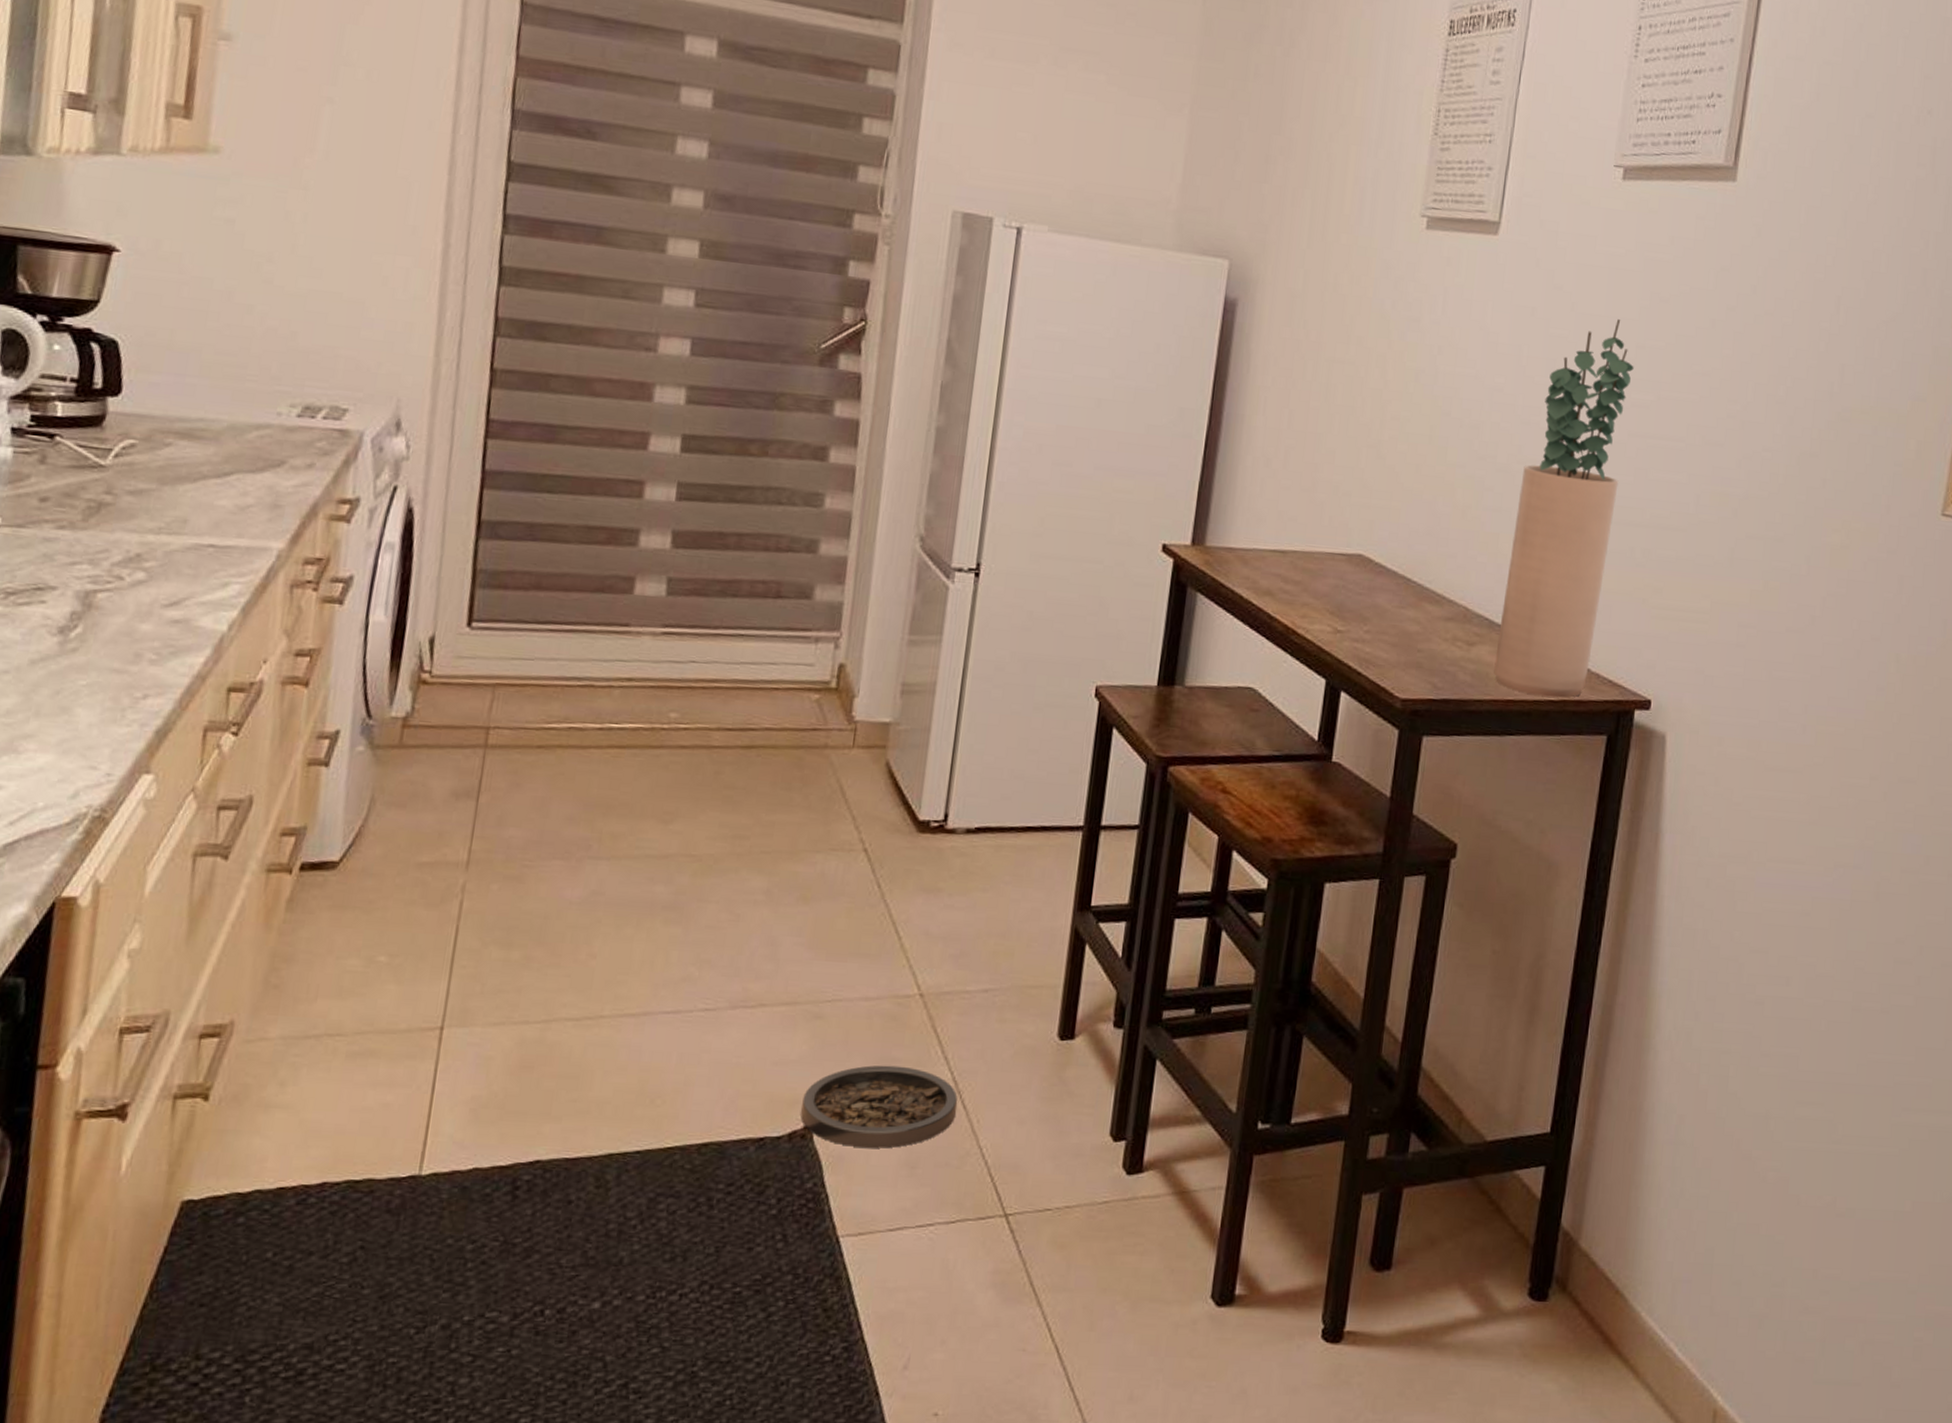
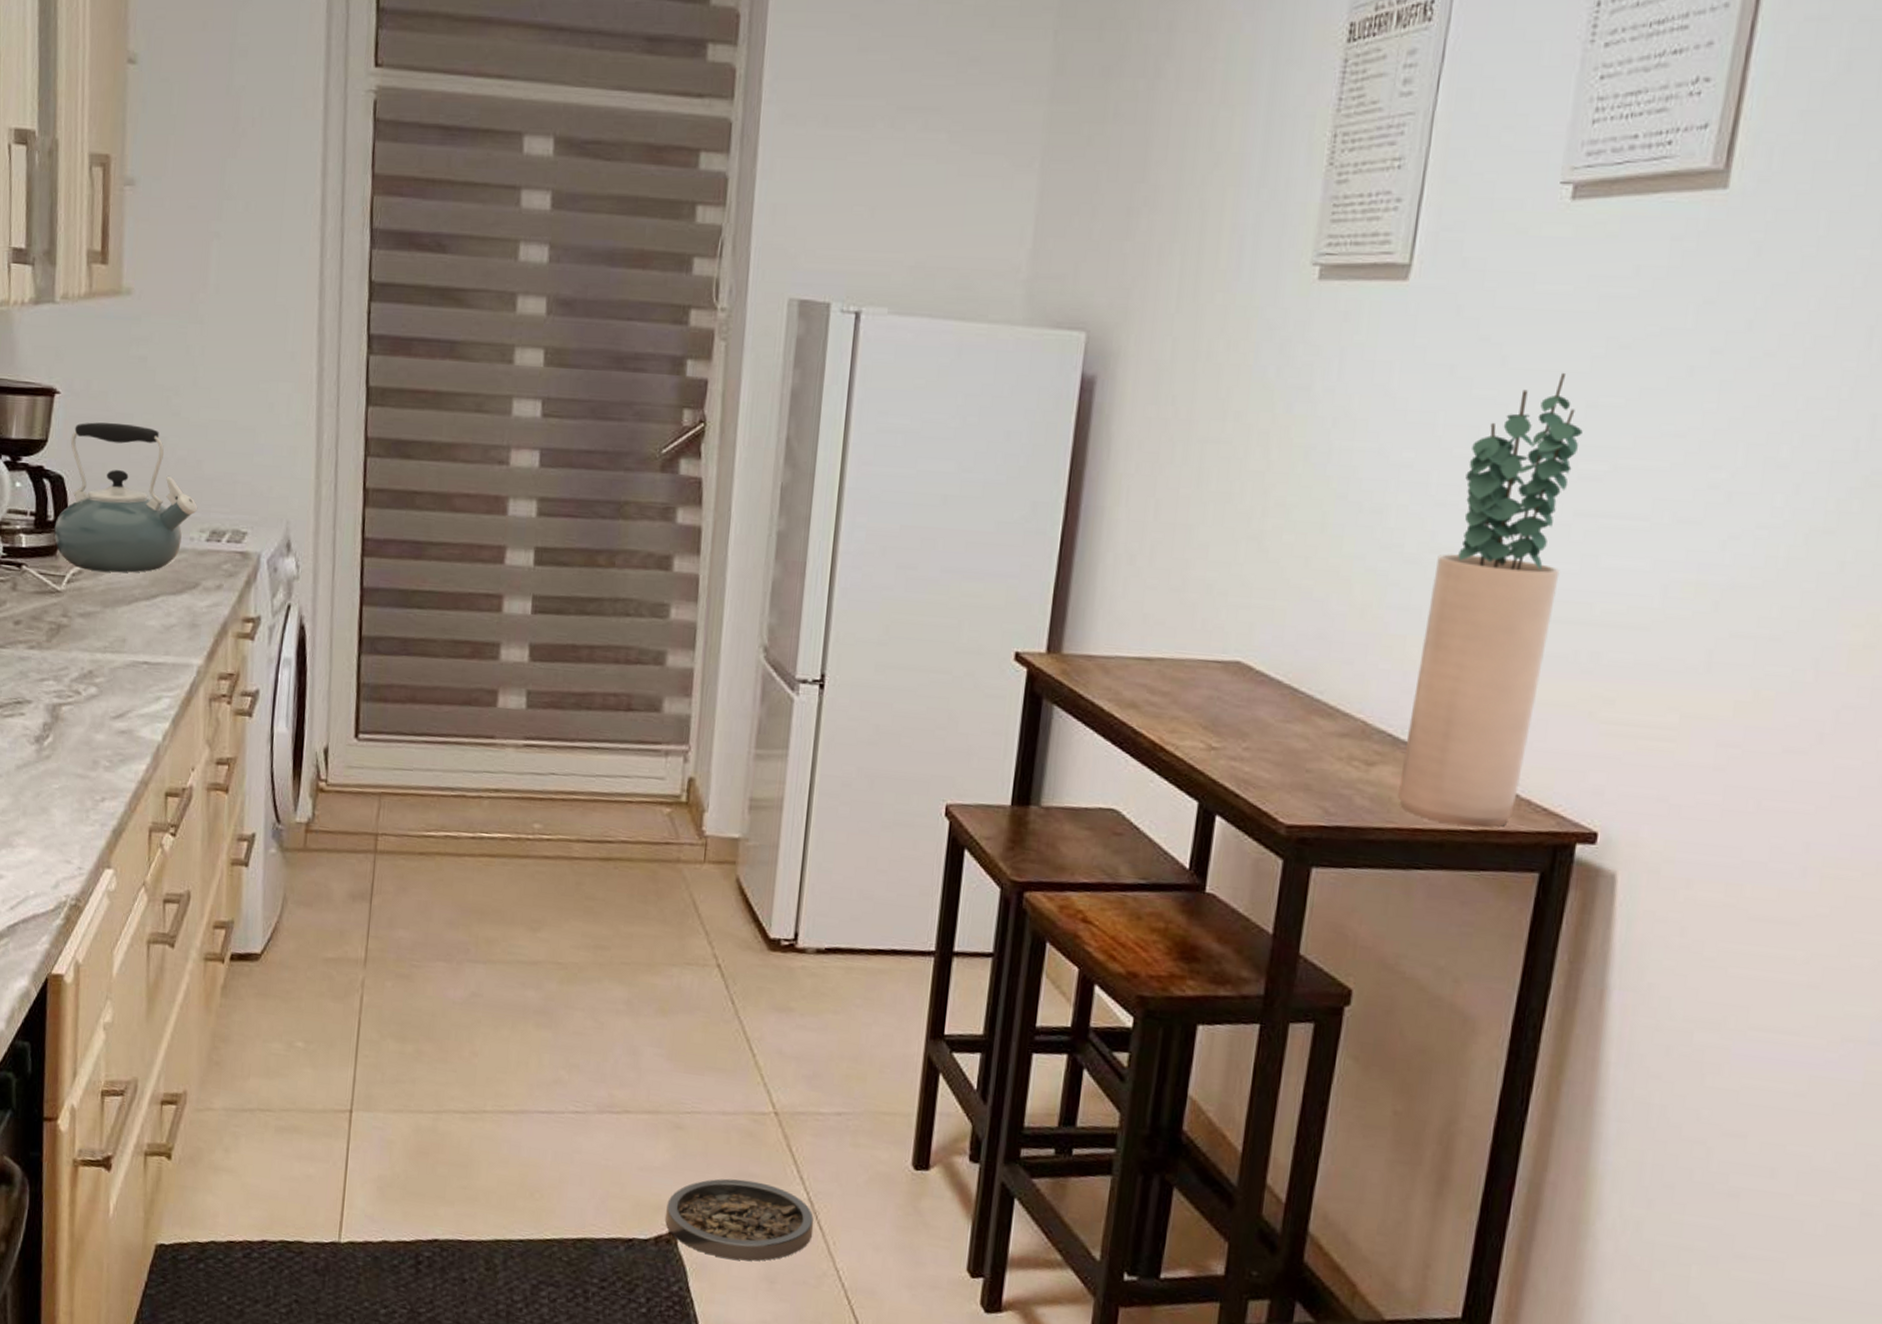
kettle: none [100,284,289,448] -> present [54,422,198,573]

